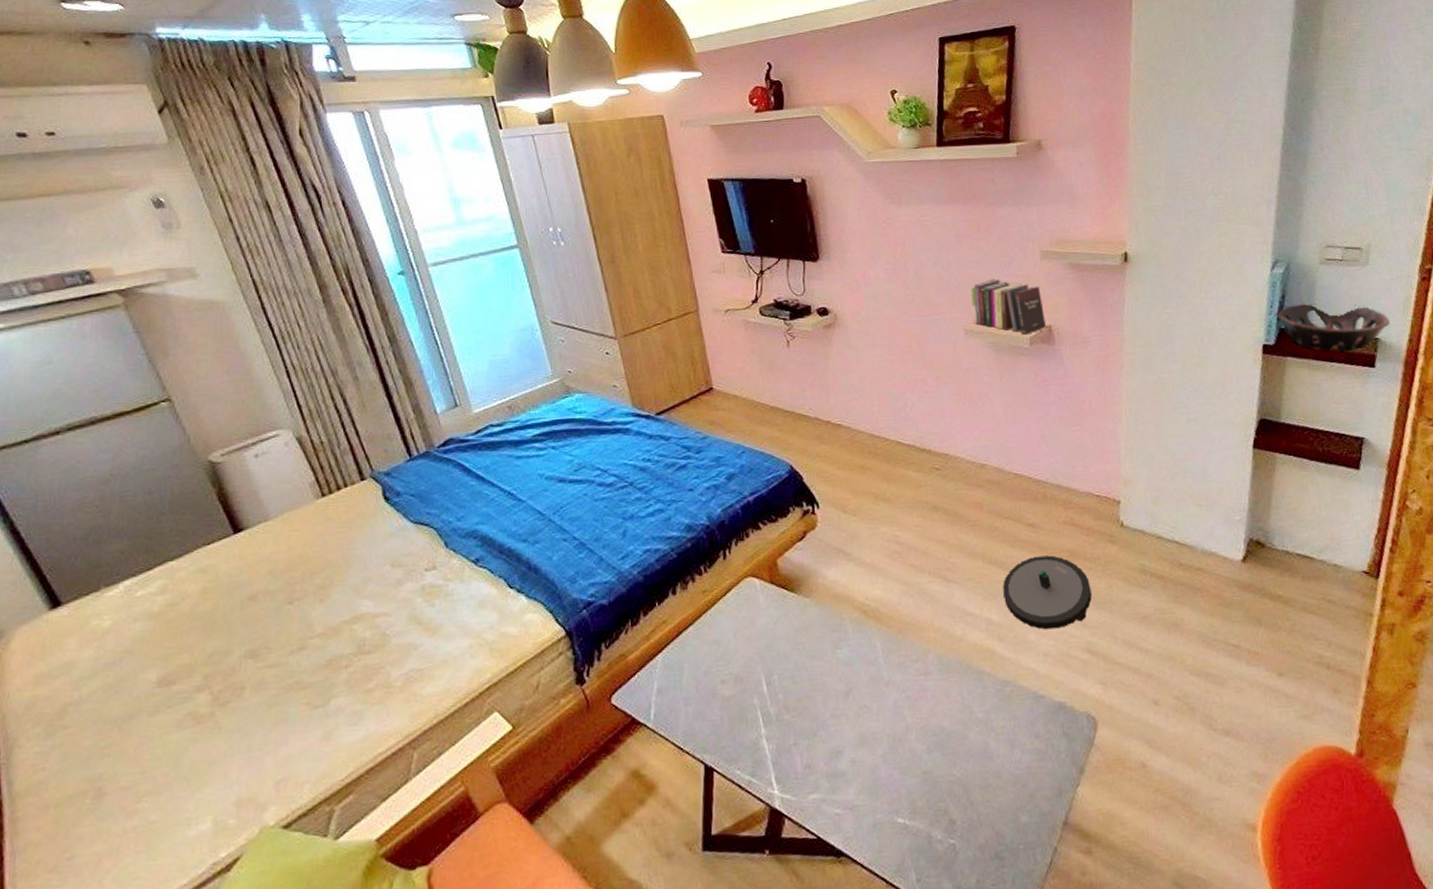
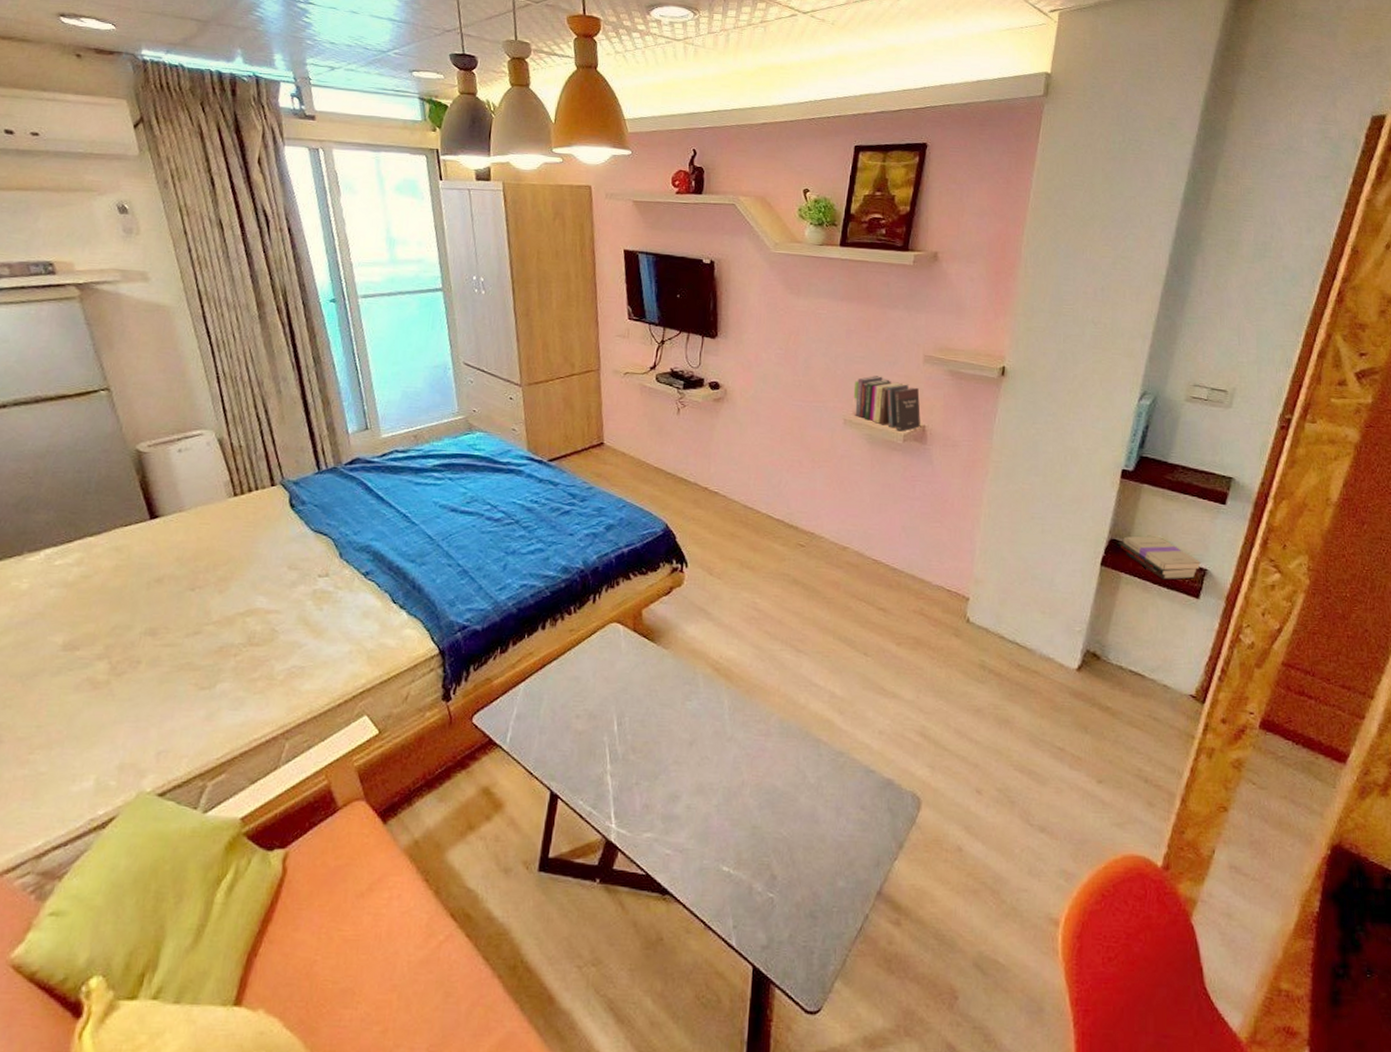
robot vacuum: present [1002,555,1093,630] -> none [848,639,932,710]
books: none [1266,409,1357,455] -> present [1116,535,1201,580]
decorative bowl: present [1277,303,1390,352] -> none [1139,436,1245,487]

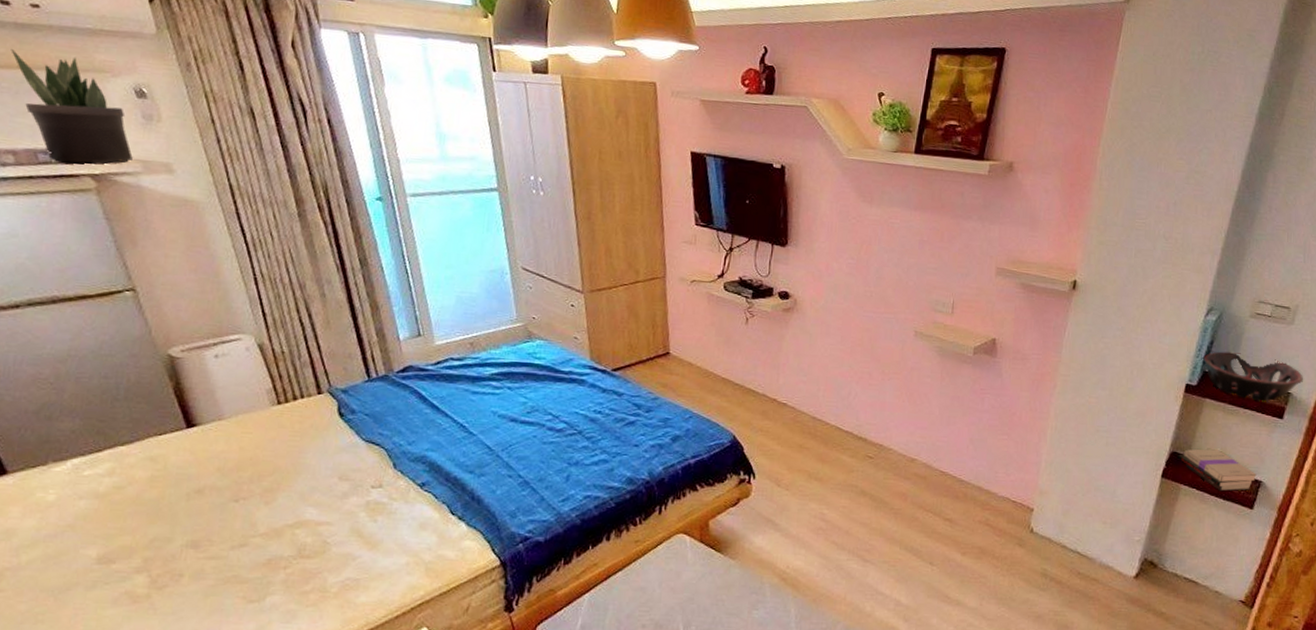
planter: none [12,173,113,275] -> present [11,49,133,165]
books: present [852,376,920,432] -> none [923,287,991,344]
decorative bowl: none [1139,436,1245,487] -> present [1203,352,1303,402]

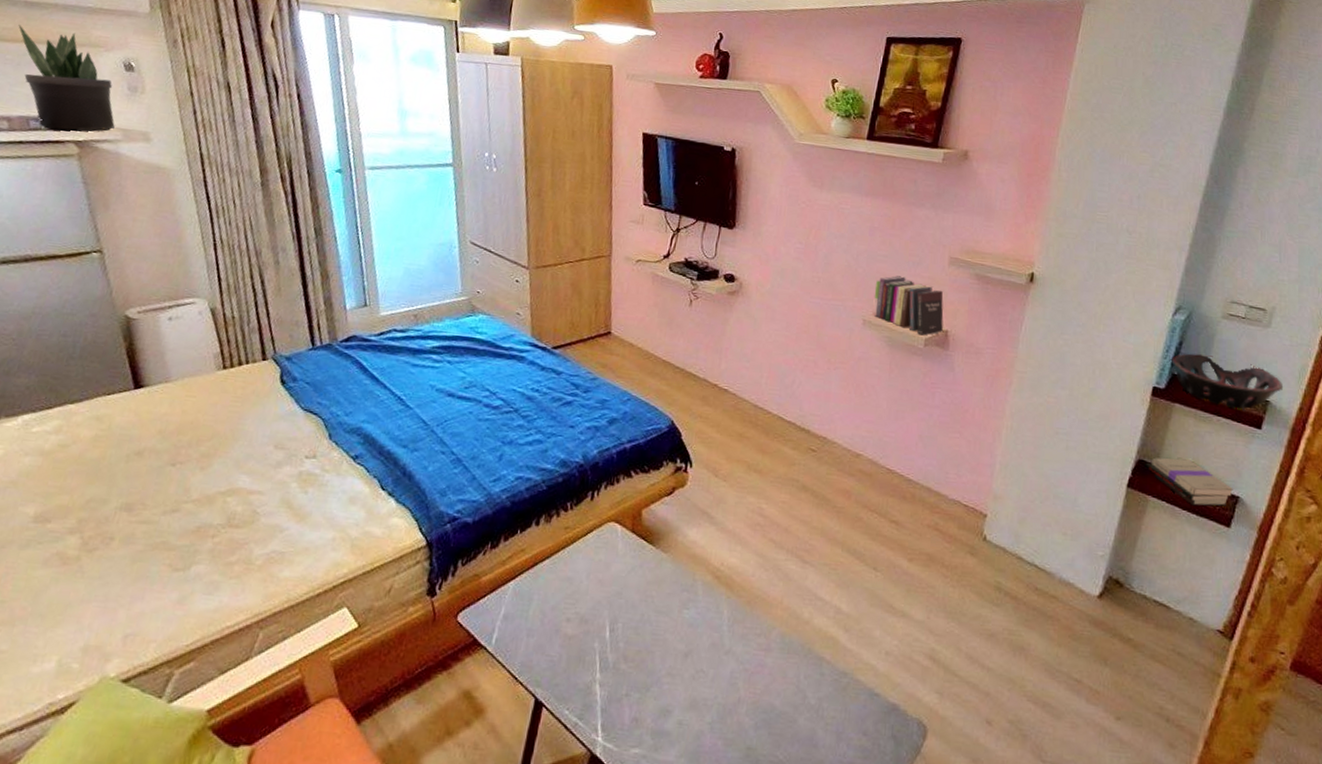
books: none [923,287,991,344] -> present [872,276,944,336]

